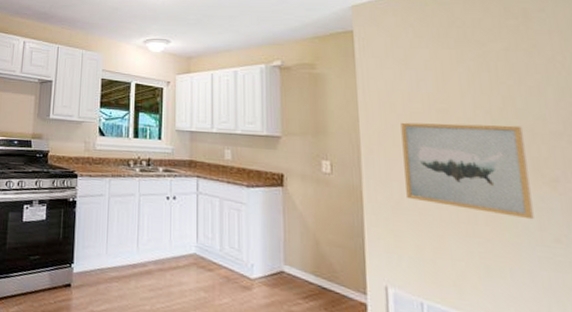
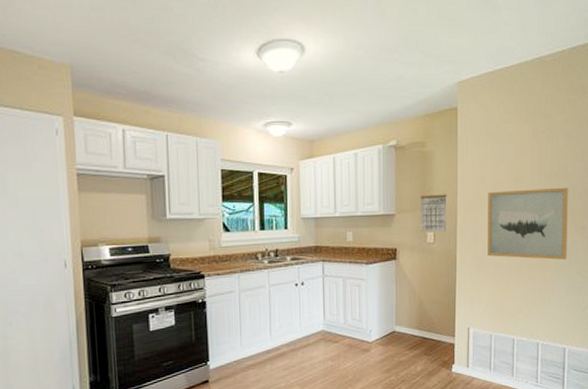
calendar: none [312,118,348,162] -> present [421,194,447,232]

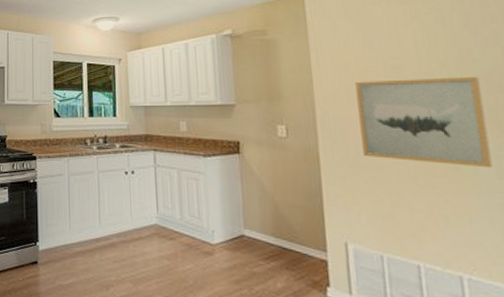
calendar: present [421,194,447,232] -> none [265,84,303,125]

